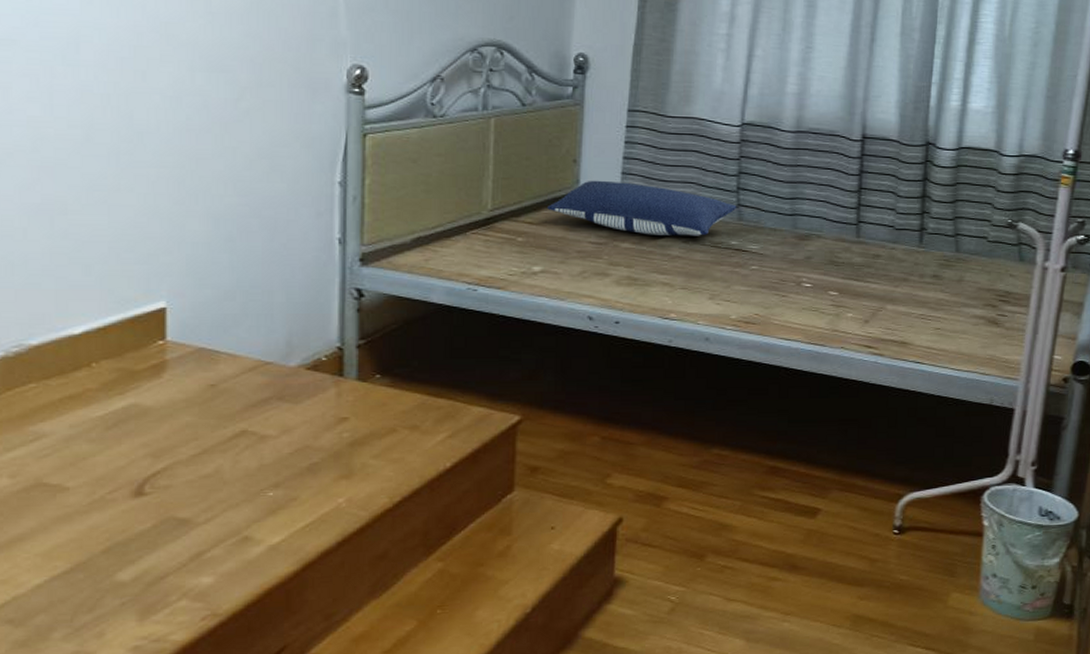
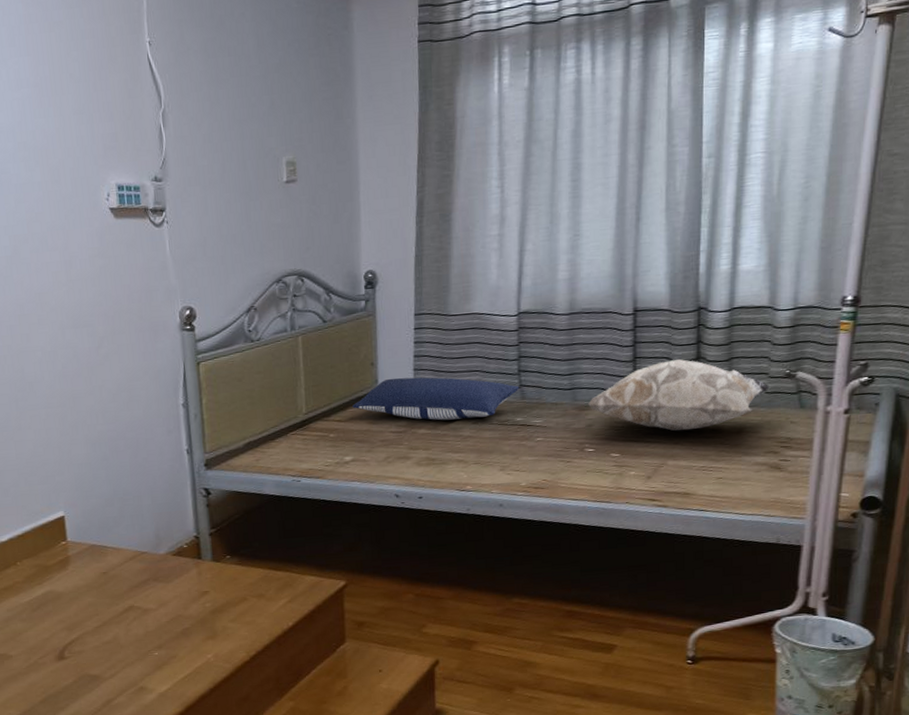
decorative pillow: none [807,195,992,274] -> present [587,359,770,432]

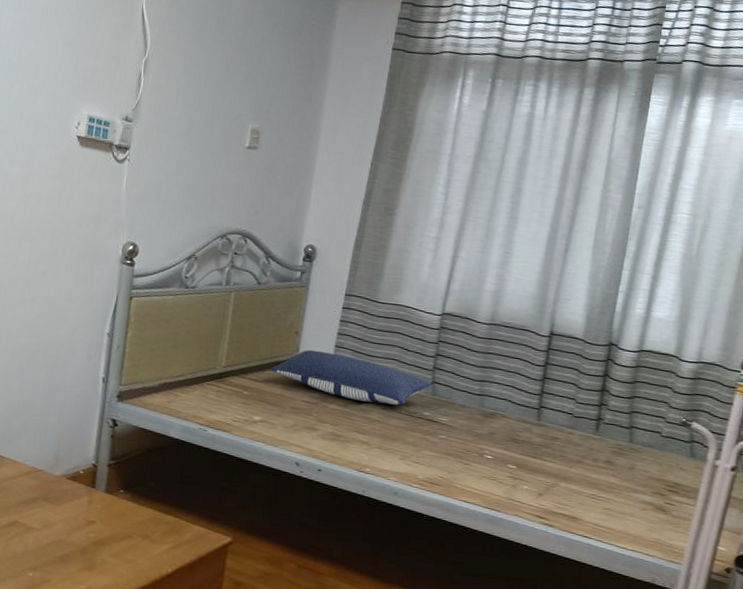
decorative pillow: present [587,359,770,432] -> none [493,387,665,458]

